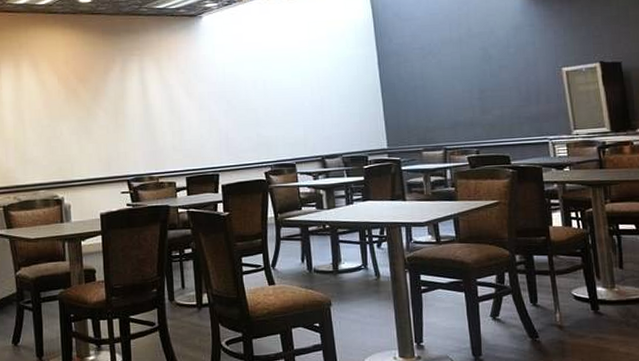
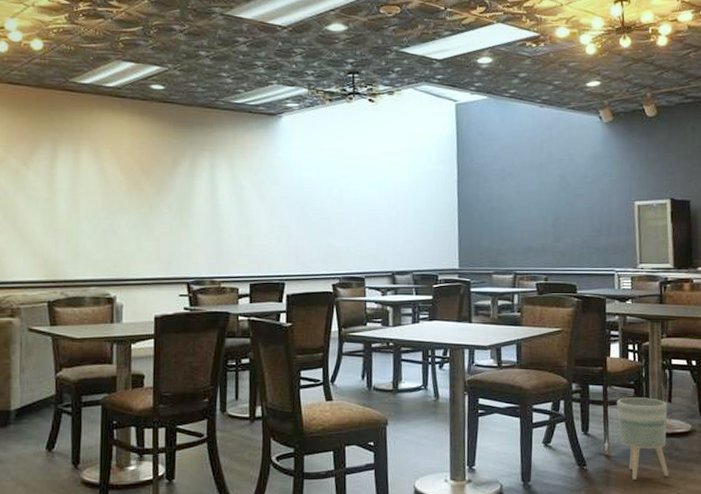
planter: none [564,265,629,350] -> present [617,397,669,480]

